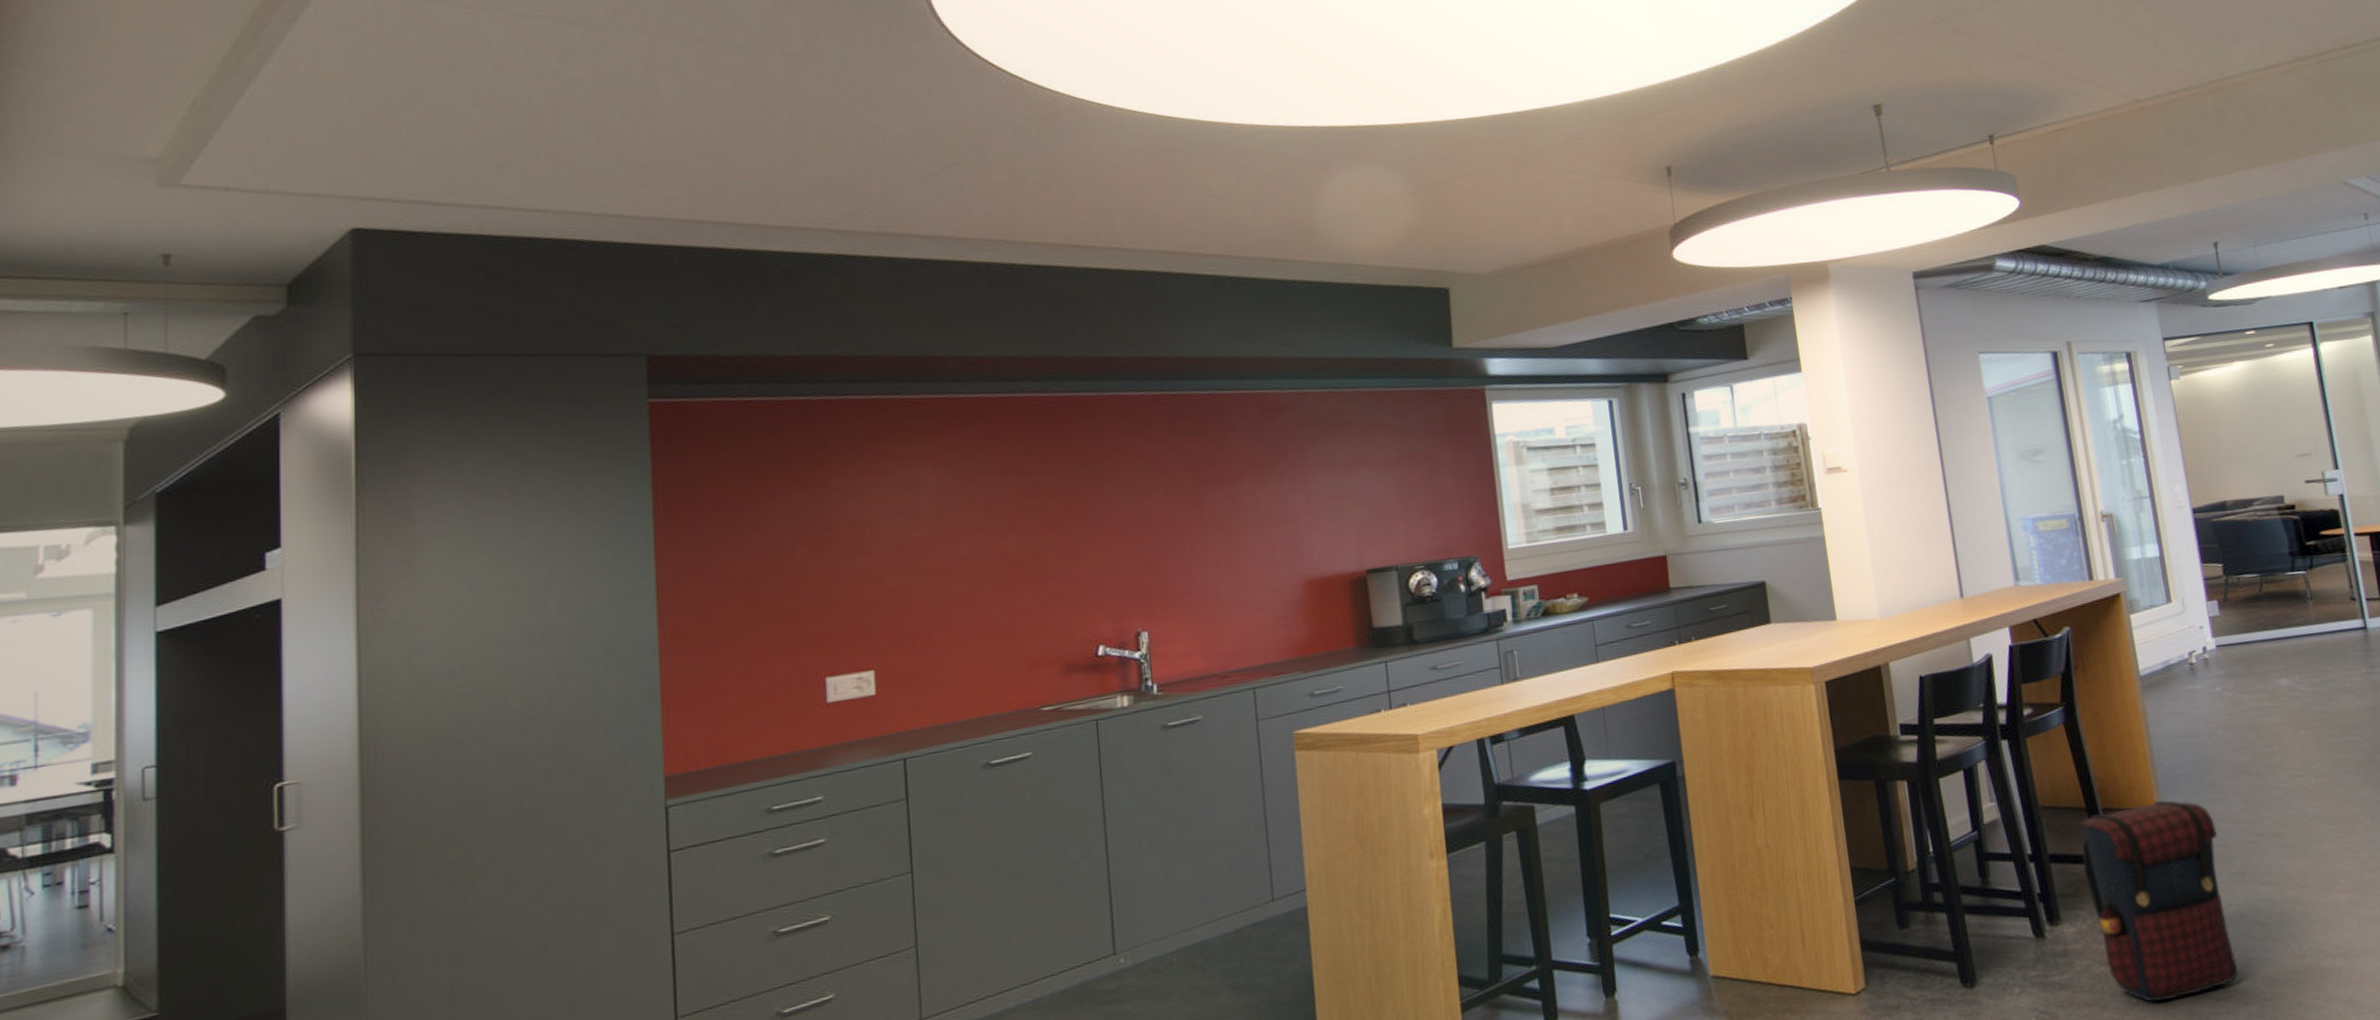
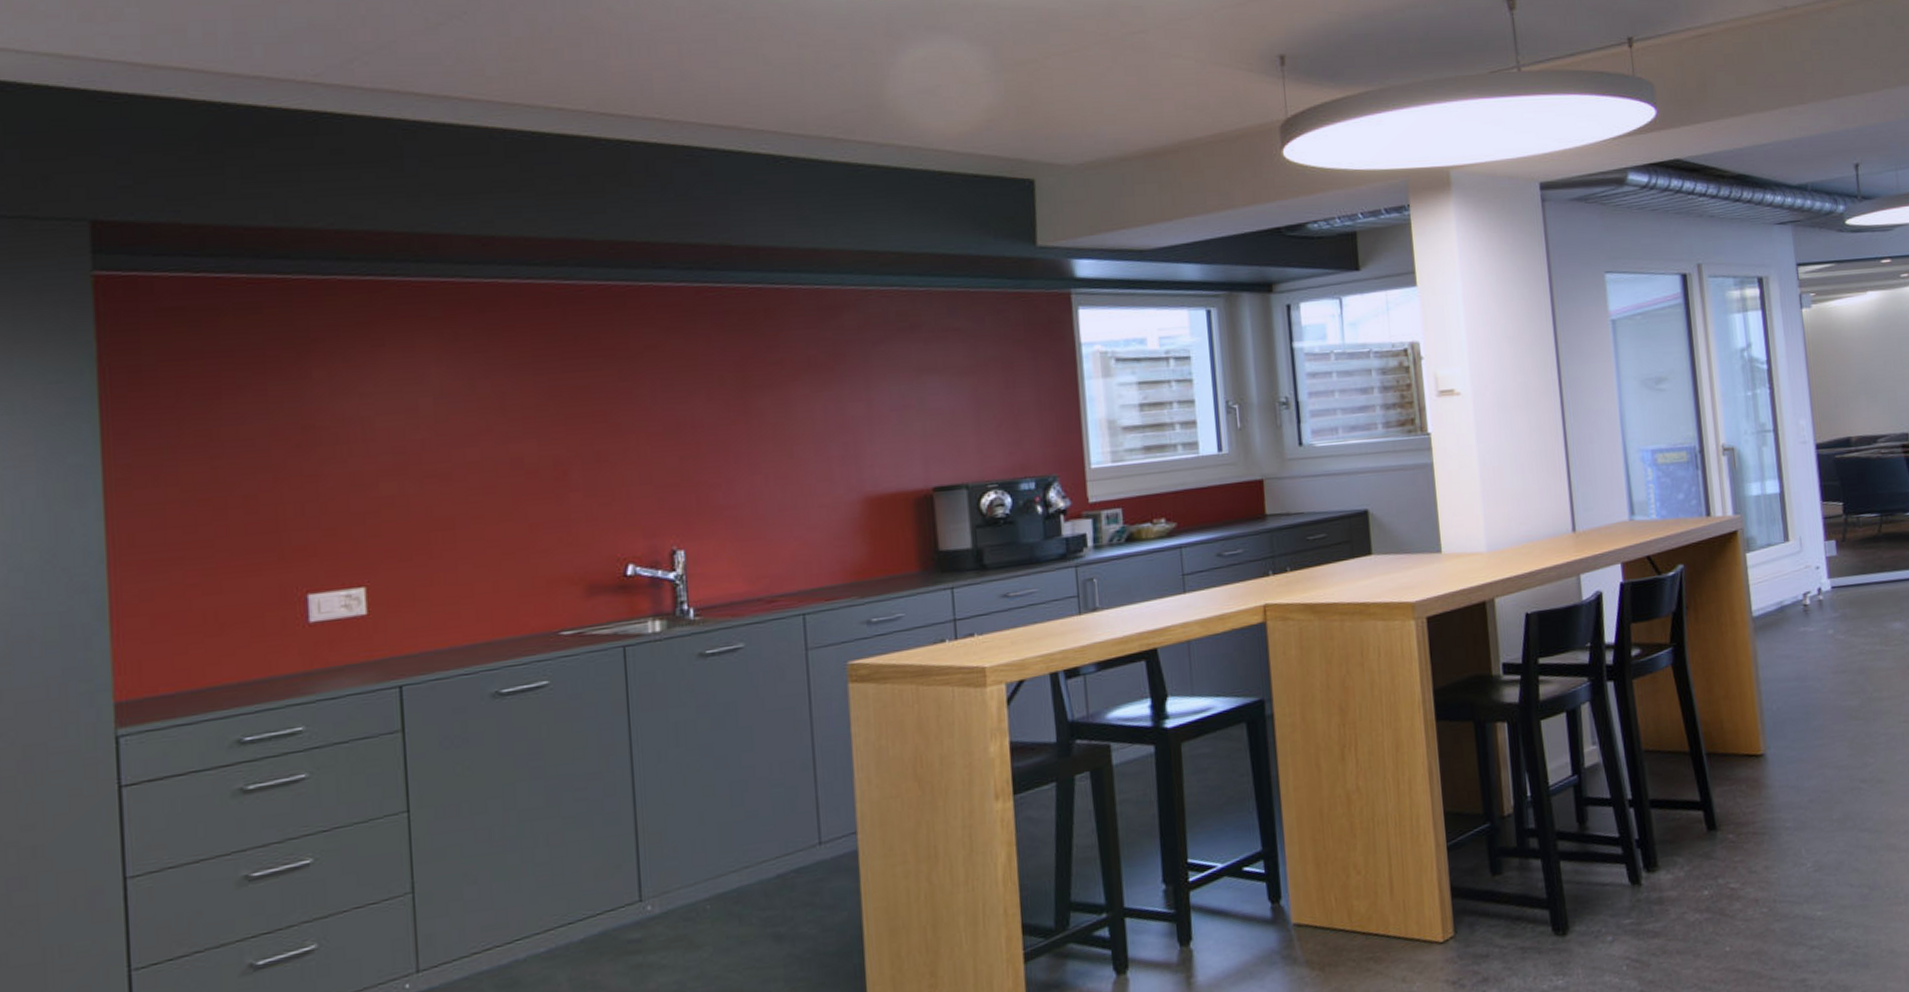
satchel: present [2079,800,2239,1003] -> none [1682,745,1834,950]

